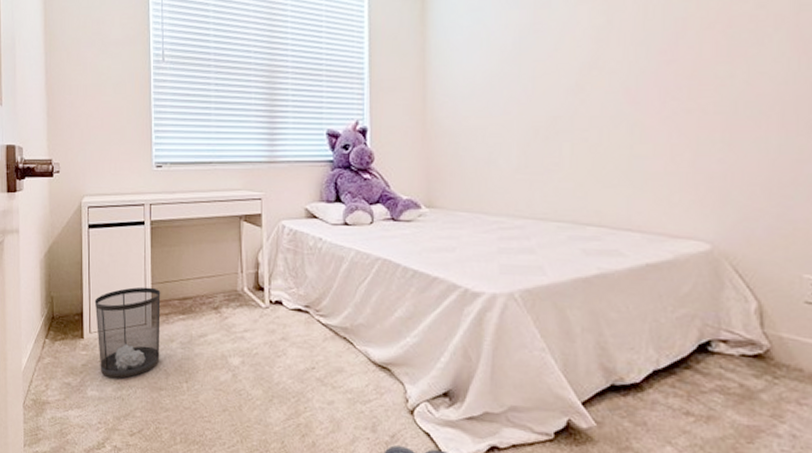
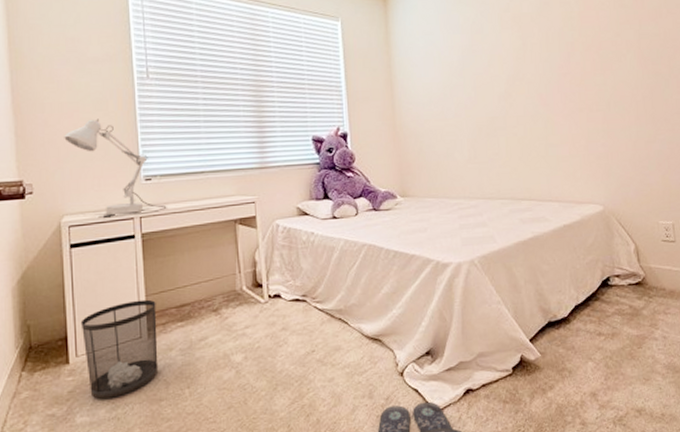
desk lamp: none [87,102,175,203] -> present [64,118,167,219]

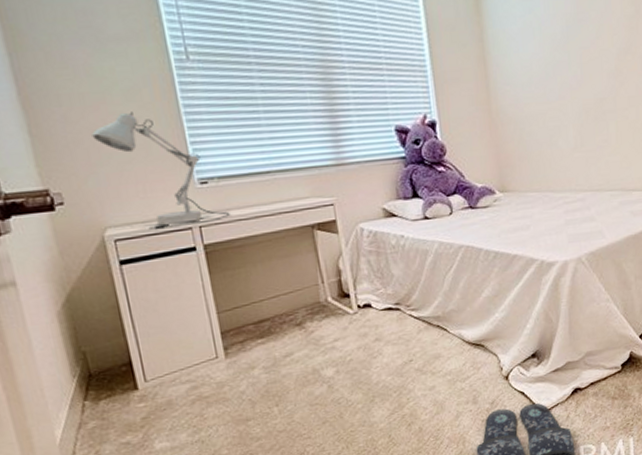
waste bin: present [80,299,159,400] -> none [144,317,241,424]

